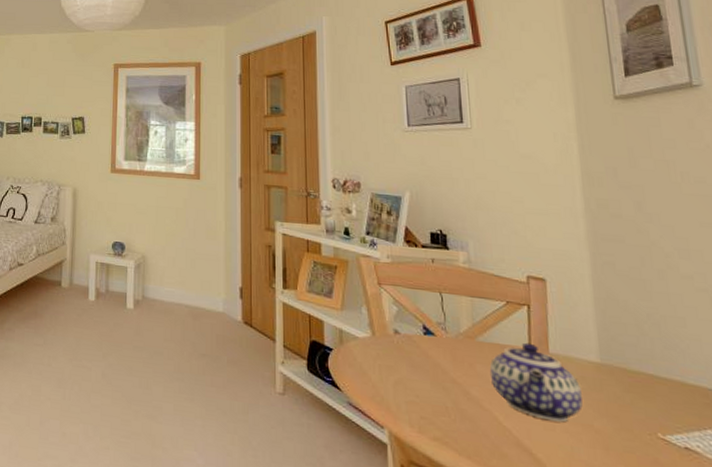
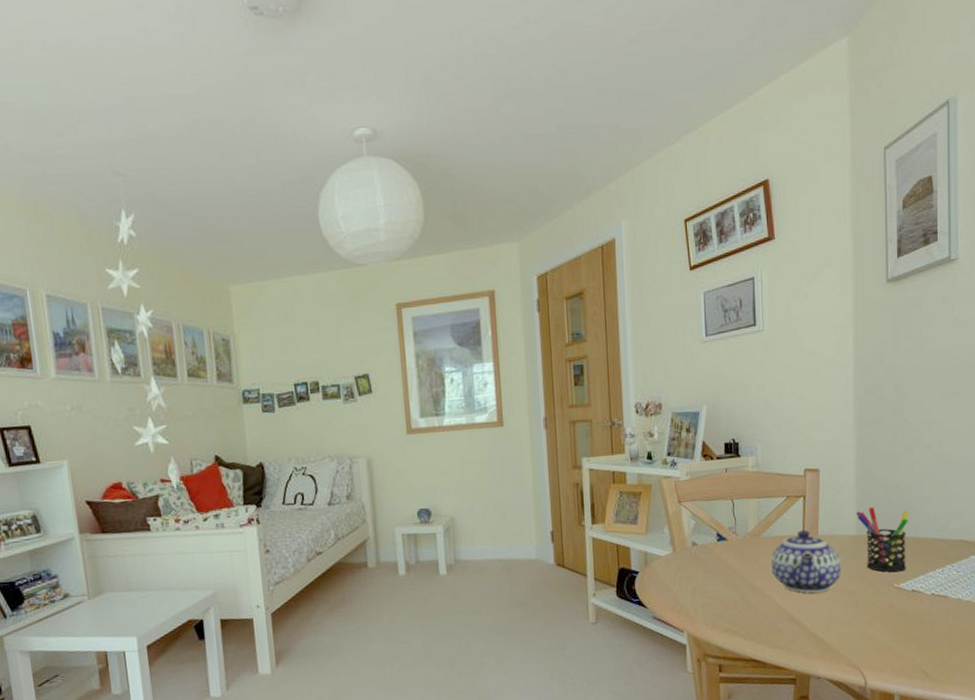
pen holder: none [596,333,674,421] -> present [855,506,909,573]

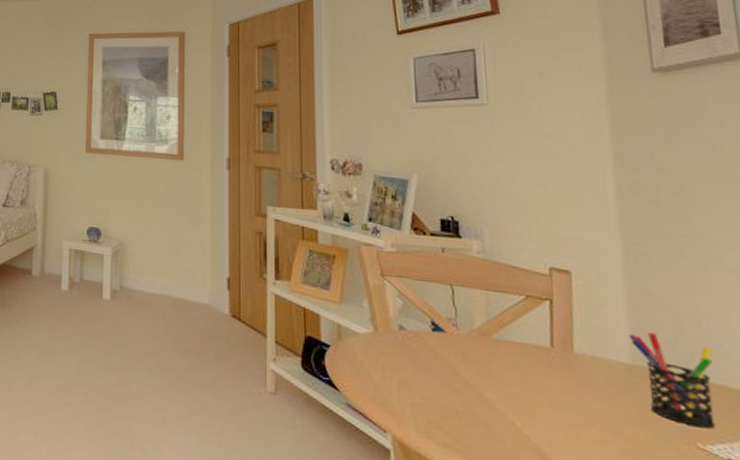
teapot: present [770,529,841,593] -> none [506,341,611,429]

